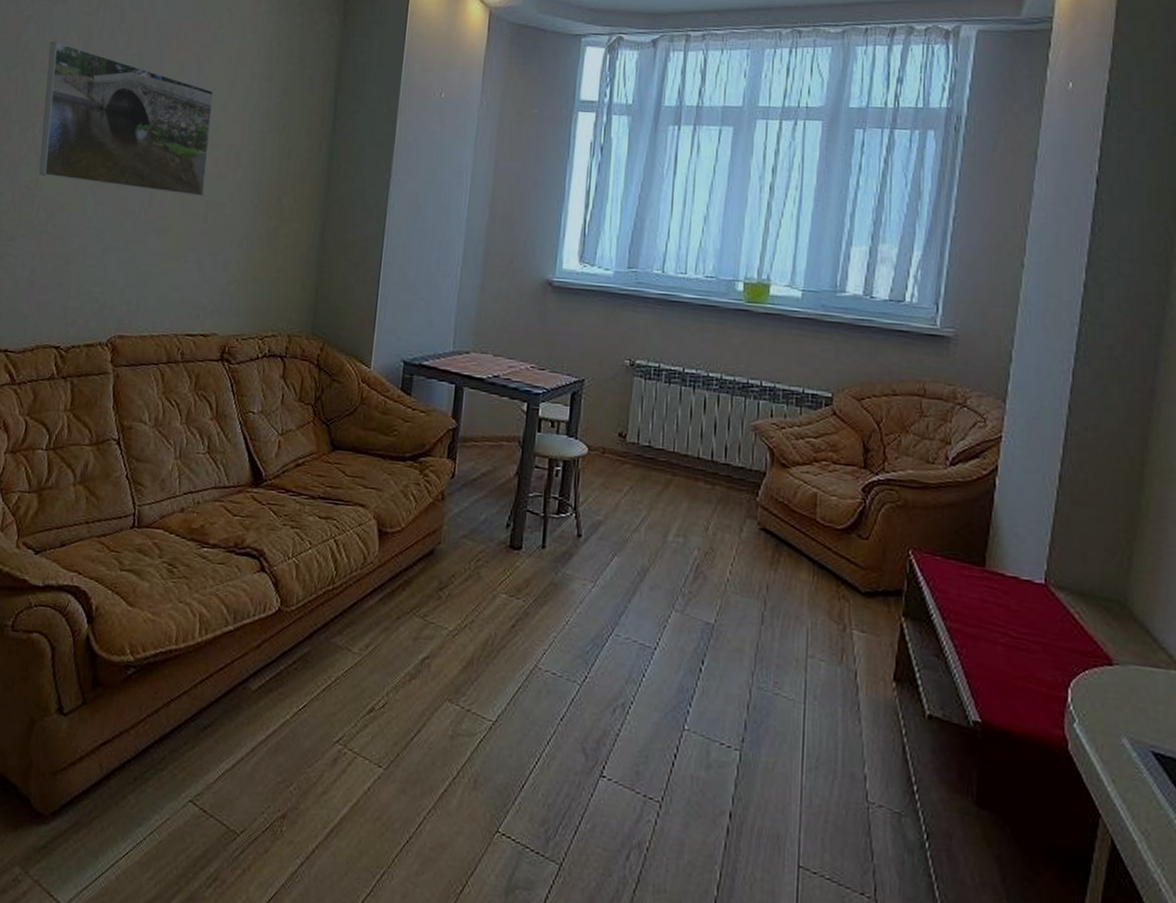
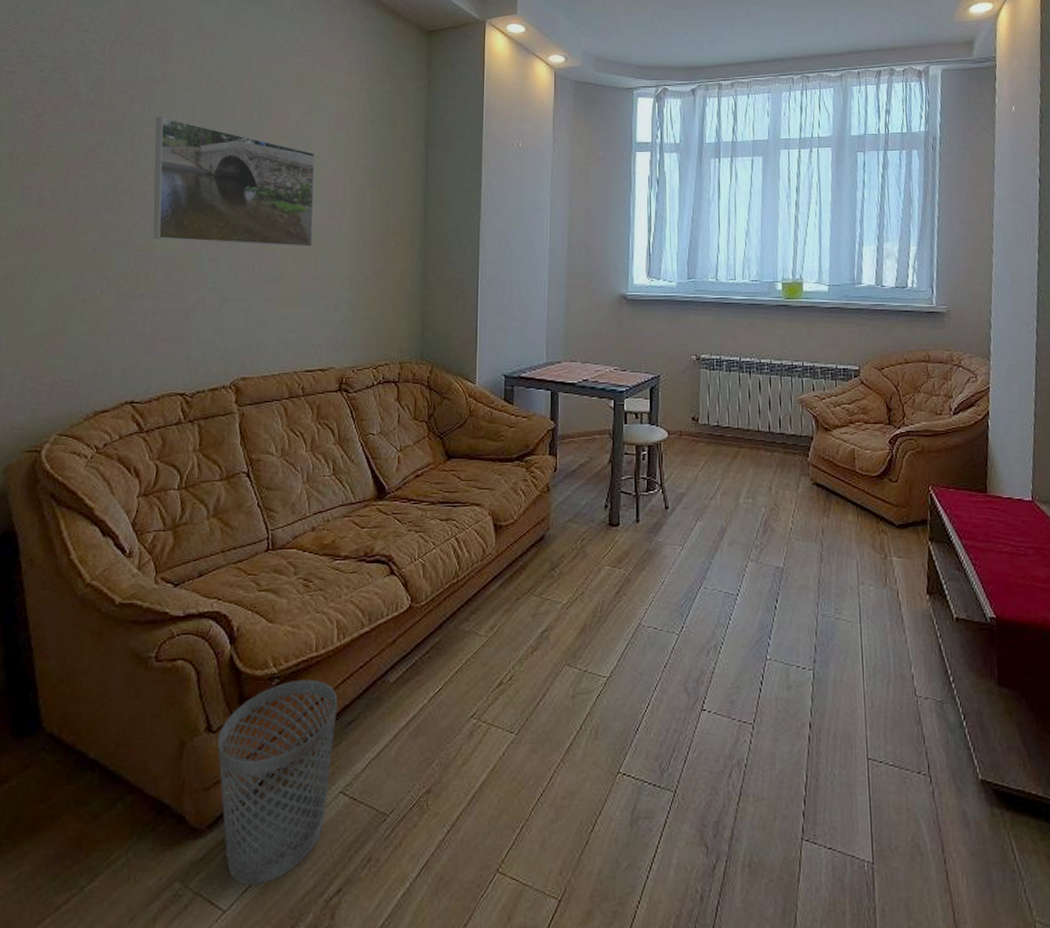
wastebasket: none [67,672,195,885] -> present [217,679,338,886]

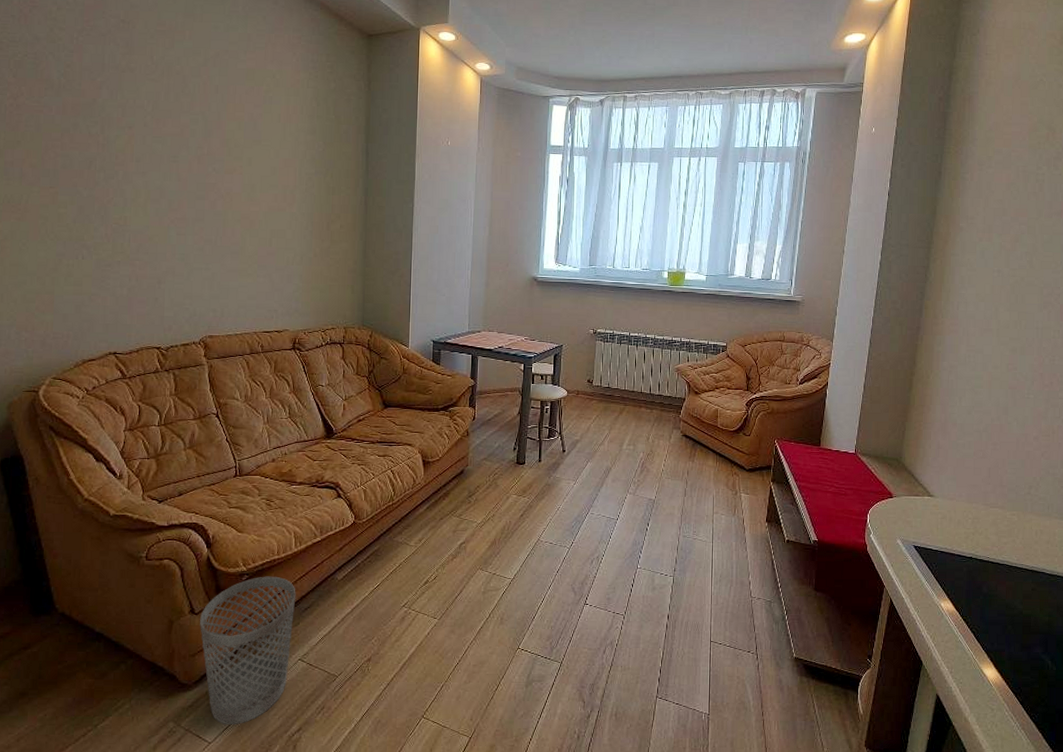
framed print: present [153,116,315,247] -> none [123,103,268,226]

